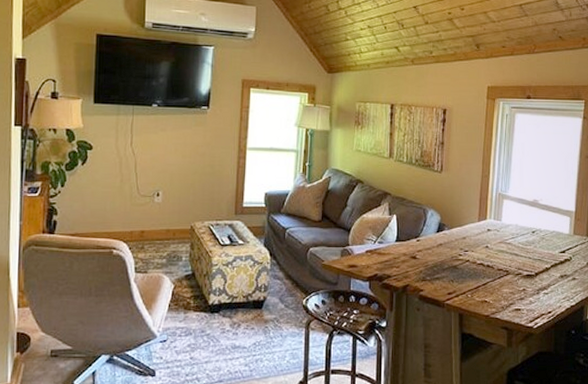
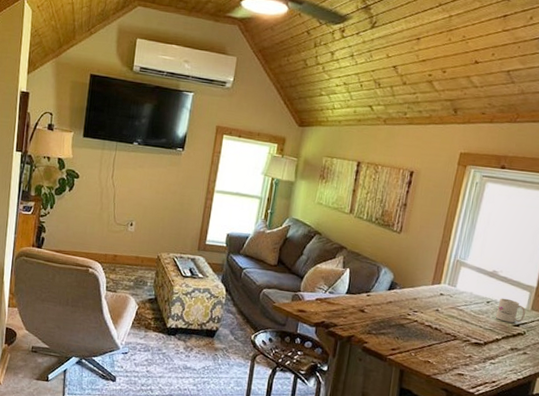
mug: none [543,226,568,250] -> present [496,298,526,323]

